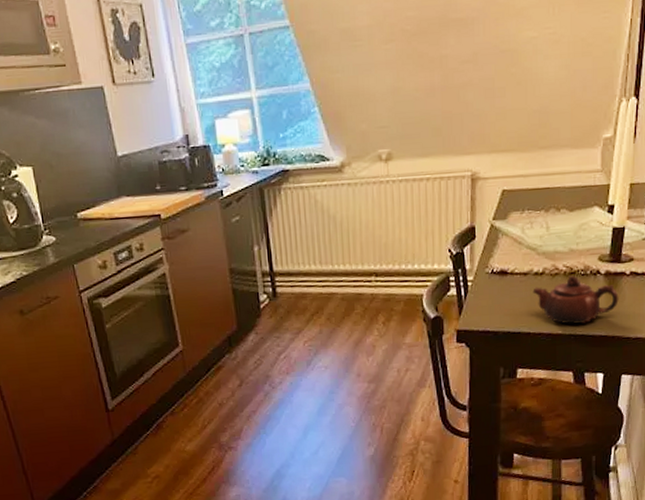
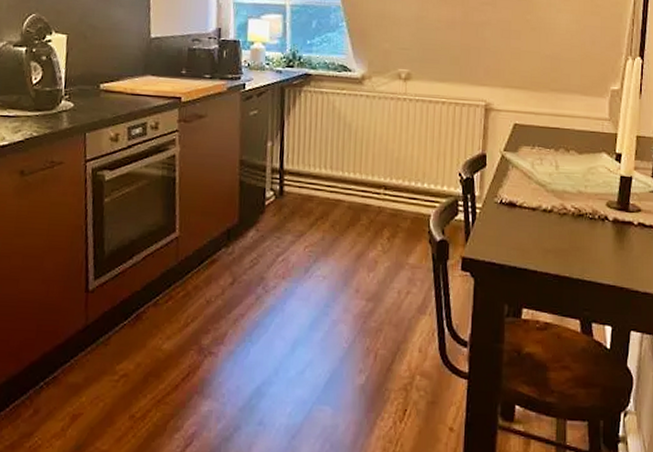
teapot: present [533,275,619,324] -> none [540,217,627,269]

